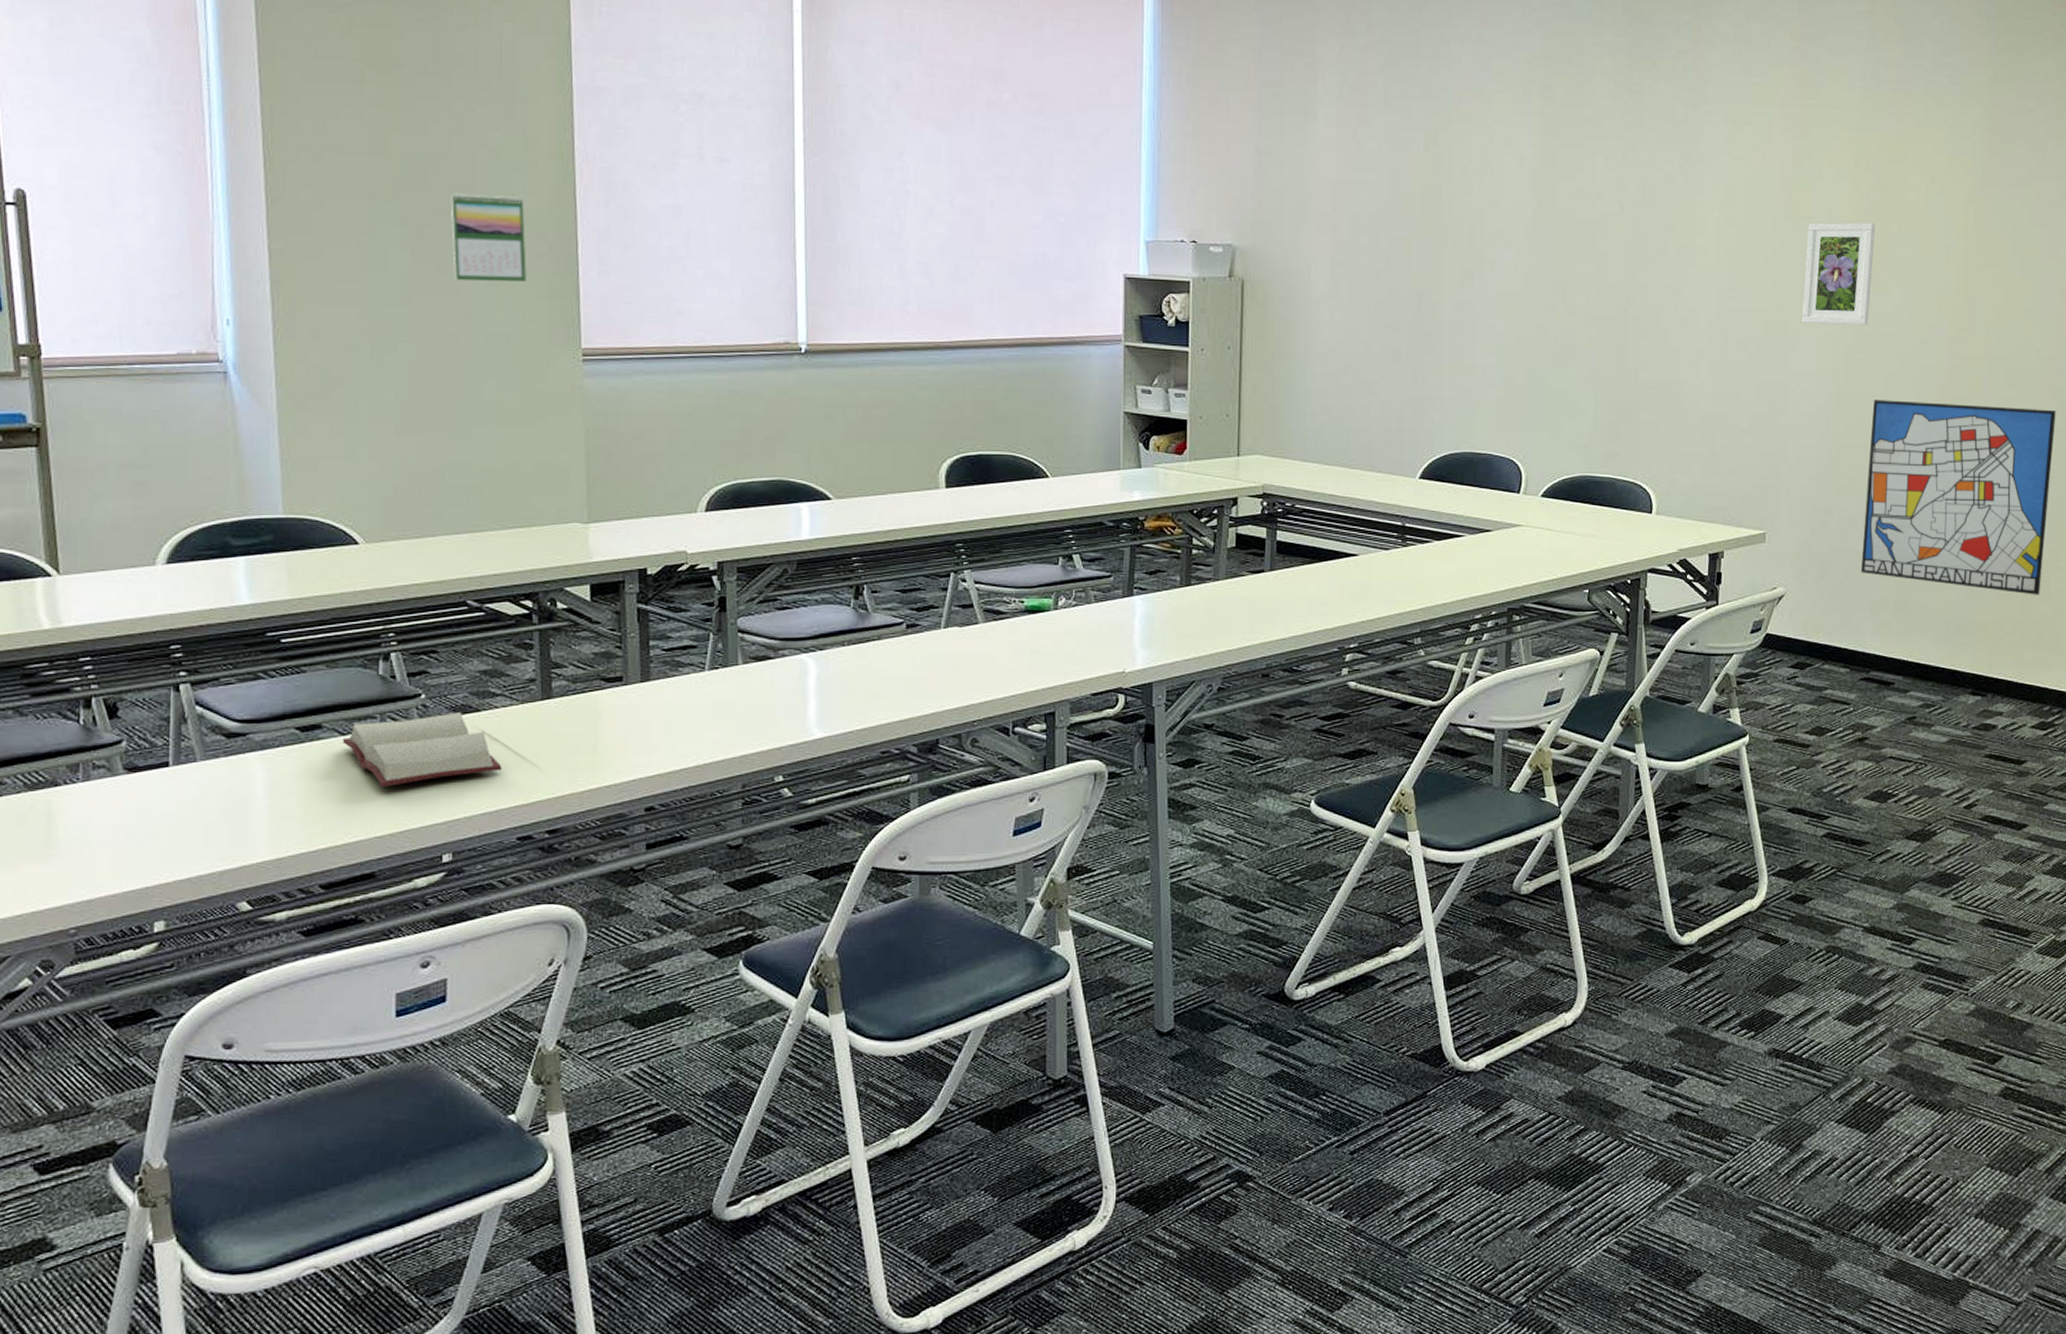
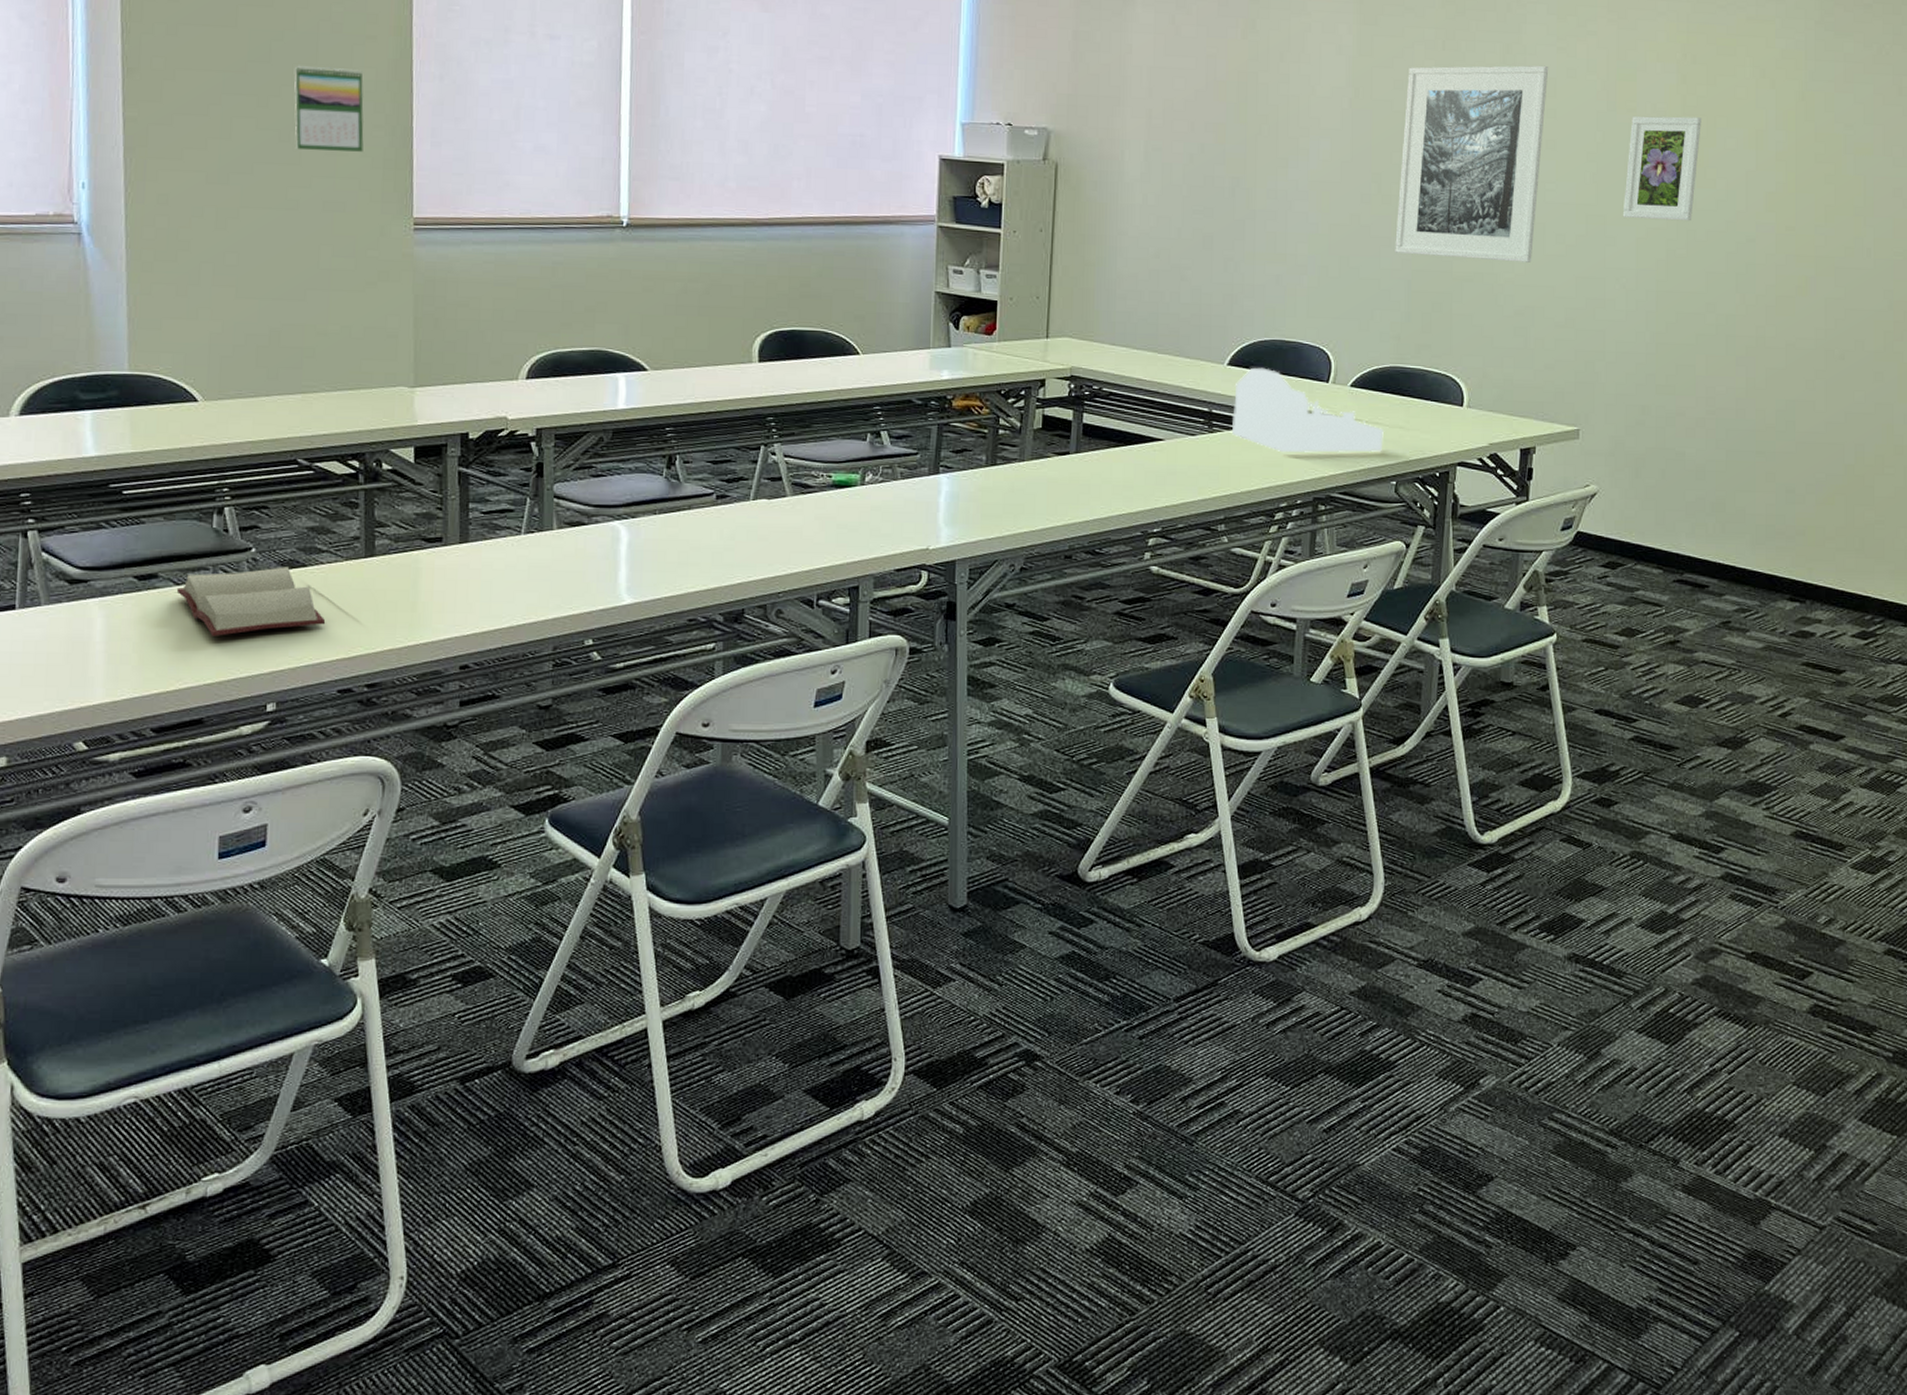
paper stack: none [1426,480,1575,565] -> present [1232,367,1384,453]
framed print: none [1581,174,1727,369] -> present [1395,65,1549,263]
wall art: present [1860,400,2056,595] -> none [1677,297,1886,501]

